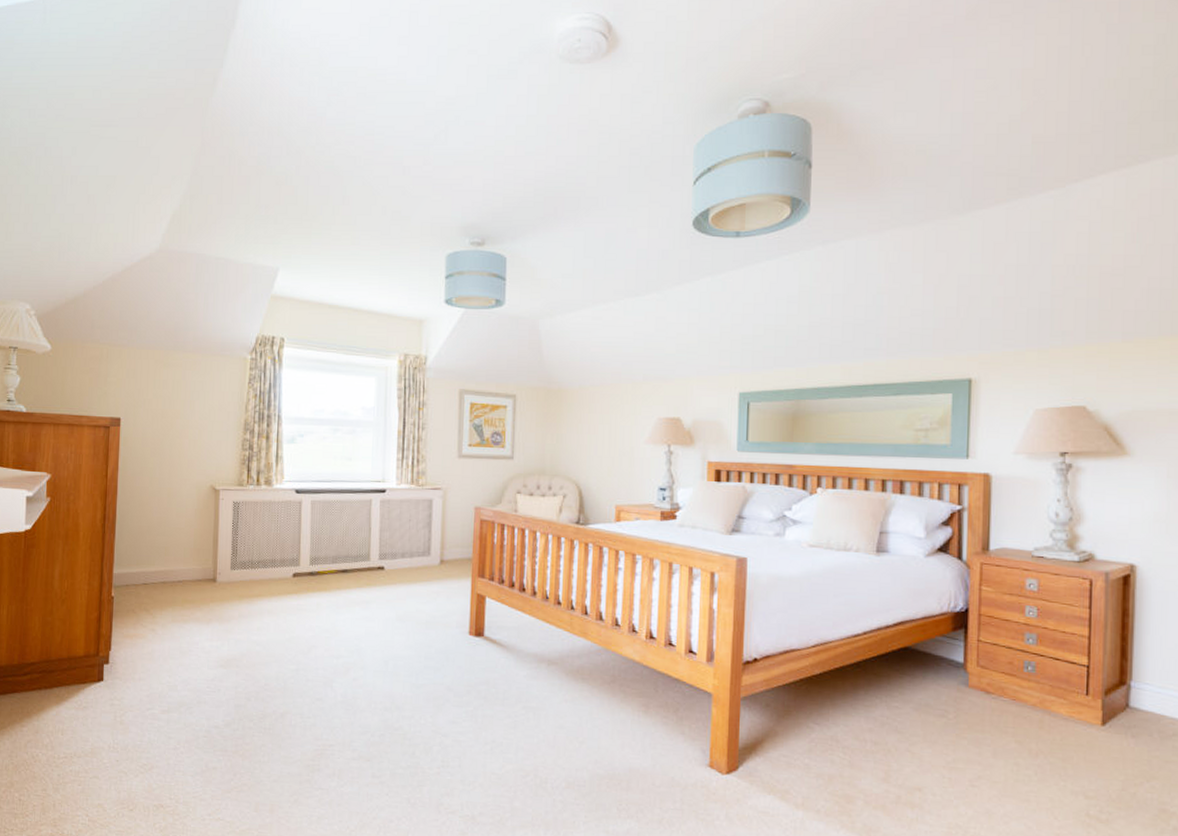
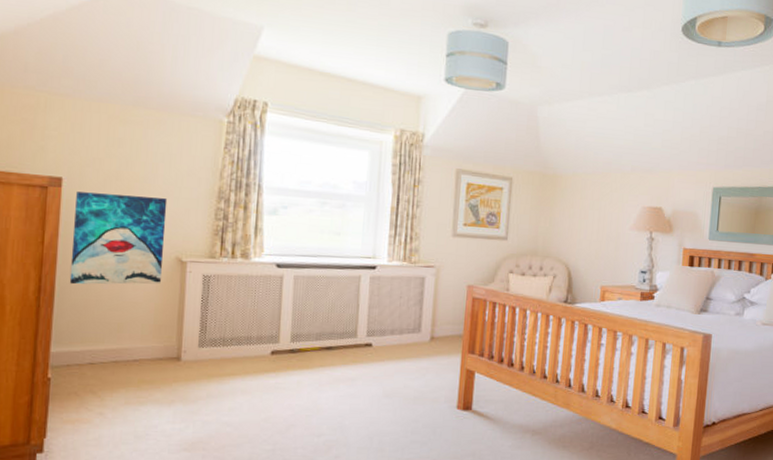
wall art: none [127,430,203,513] -> present [69,192,168,285]

